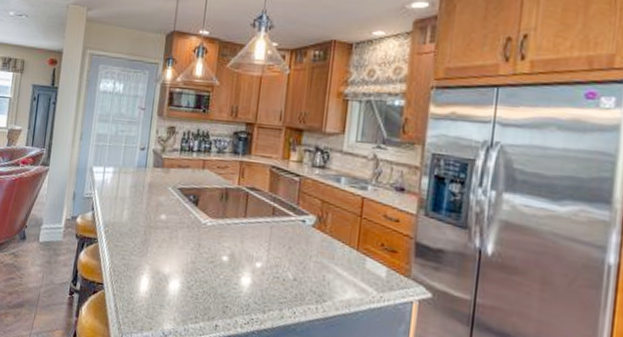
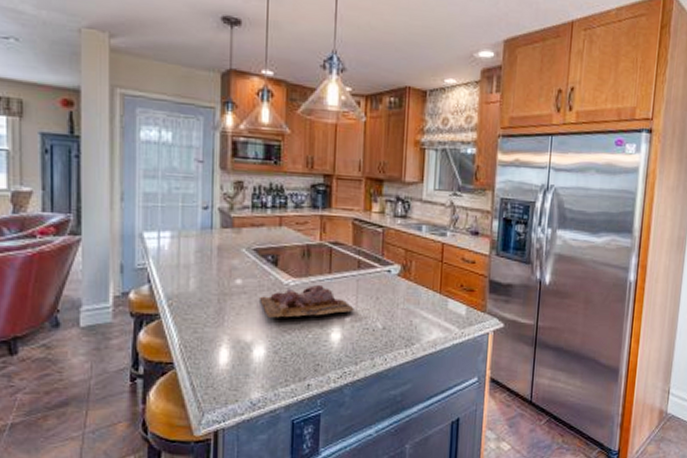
cutting board: none [178,227,266,259] -> present [258,284,354,318]

